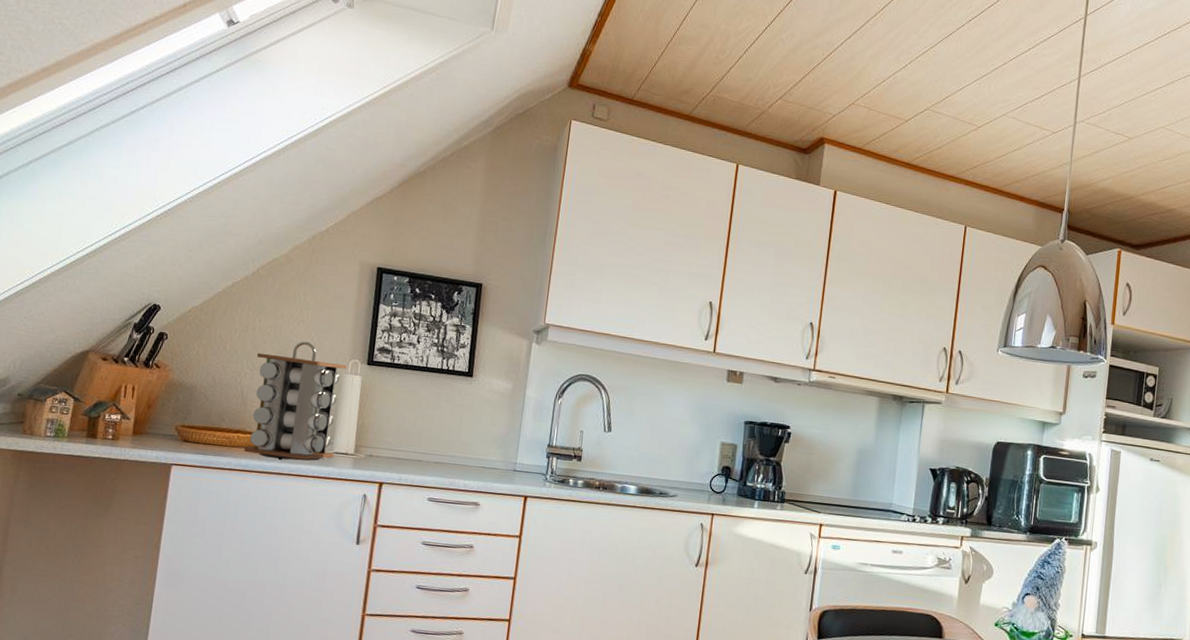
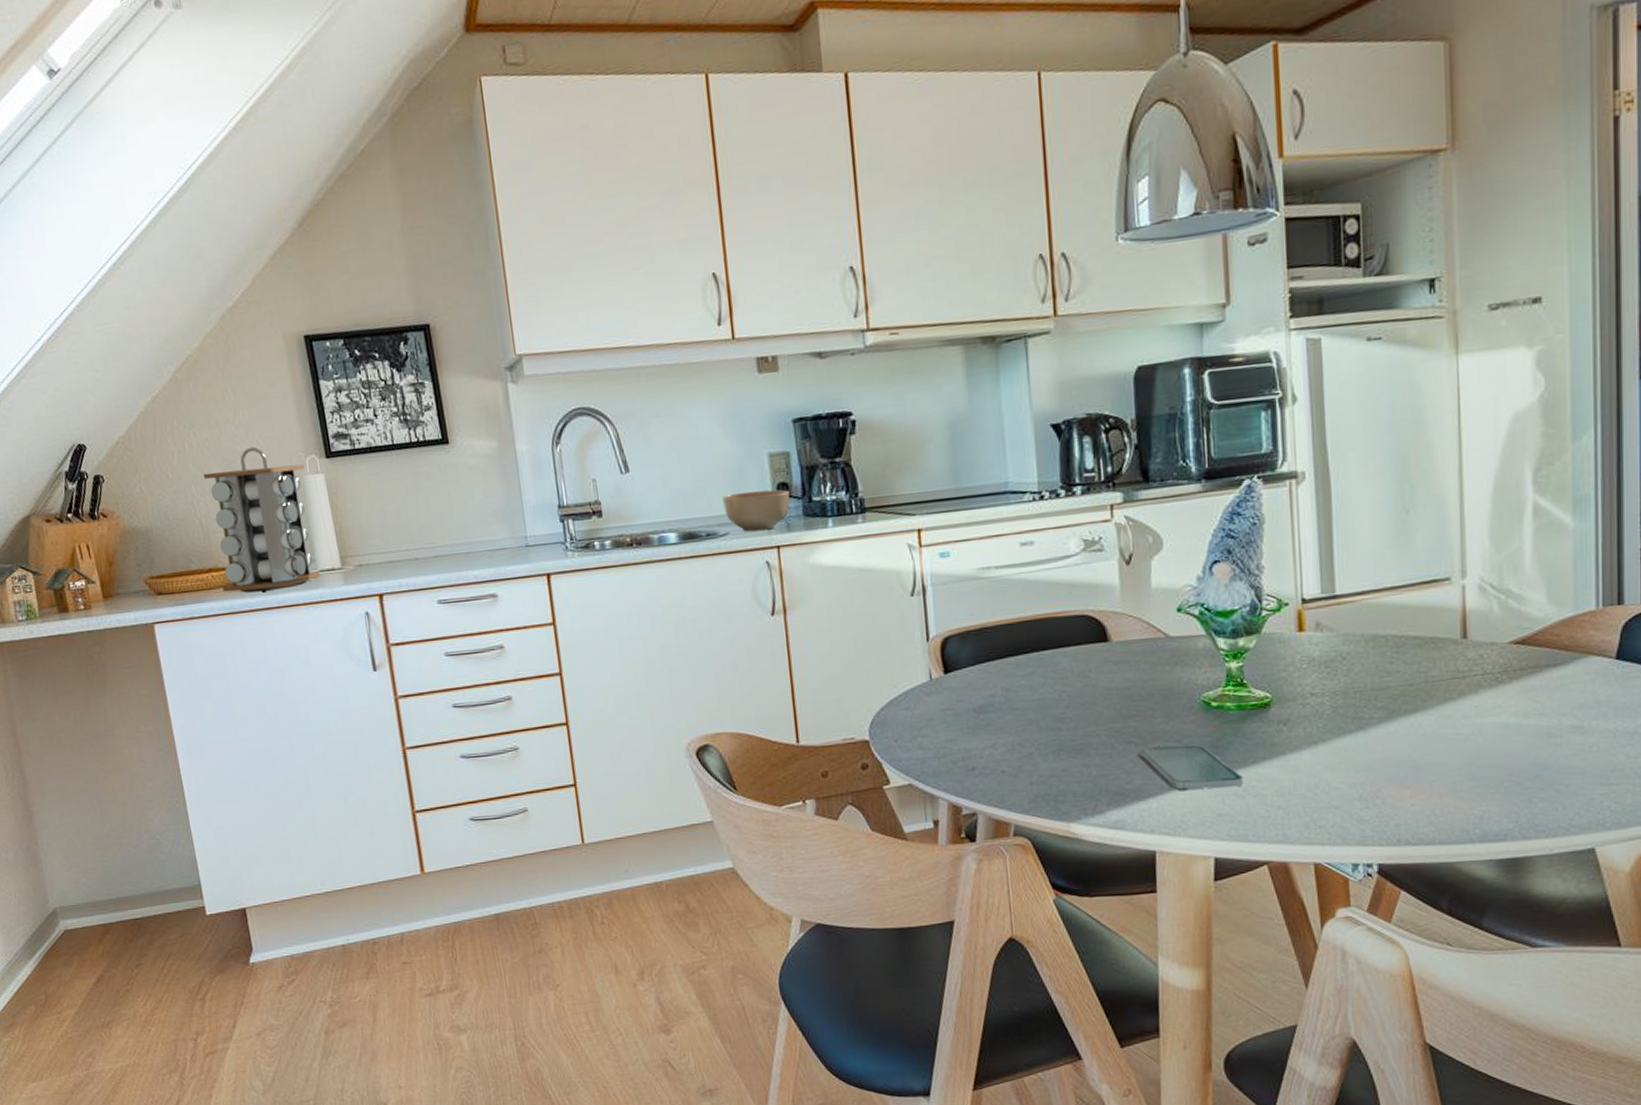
bowl: none [677,466,731,500] -> present [721,489,790,532]

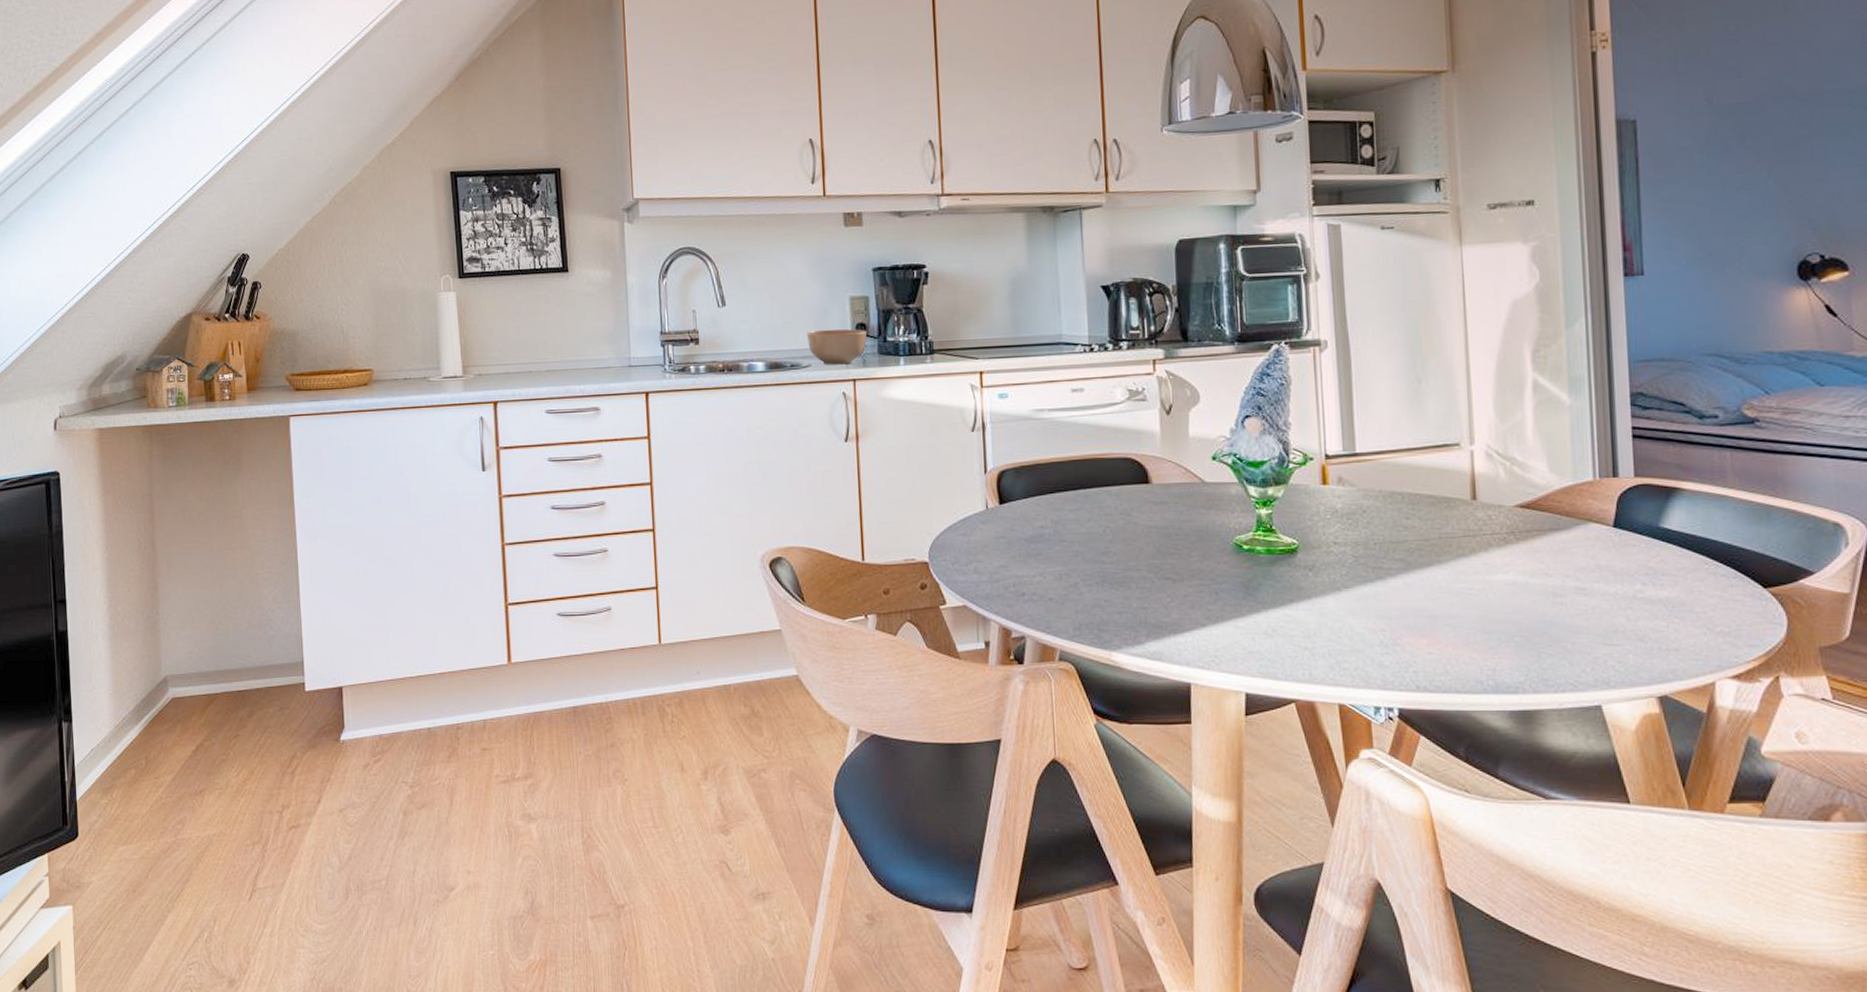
spice rack: present [203,447,321,593] -> none [349,265,444,393]
smartphone: present [1138,744,1244,791] -> none [1175,584,1273,627]

